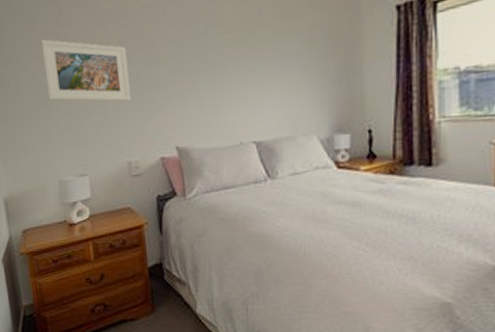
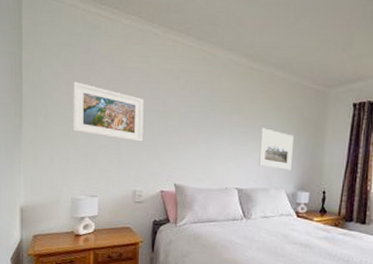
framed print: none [276,58,322,109] -> present [259,128,294,170]

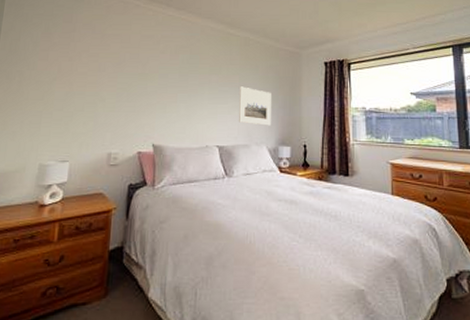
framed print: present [73,81,144,142] -> none [47,48,124,104]

